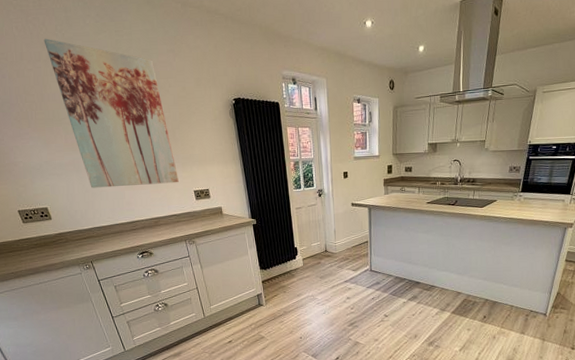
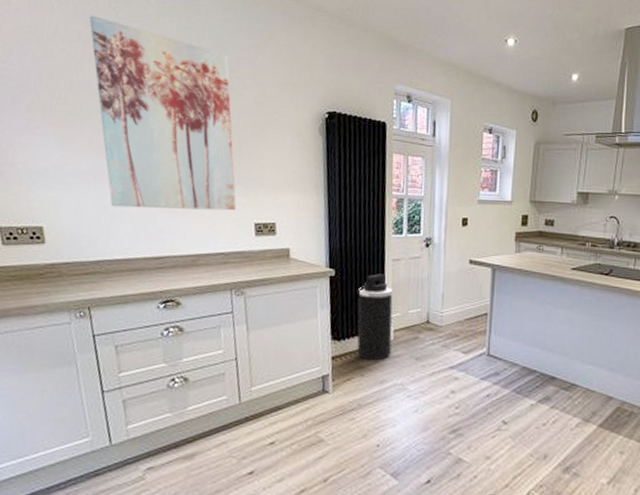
trash can: none [274,219,303,282] -> present [357,274,393,361]

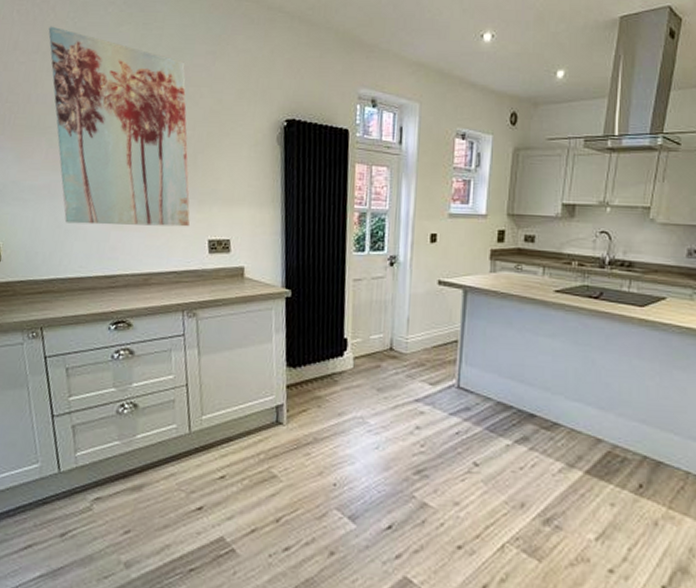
trash can: present [357,274,393,361] -> none [313,295,354,391]

